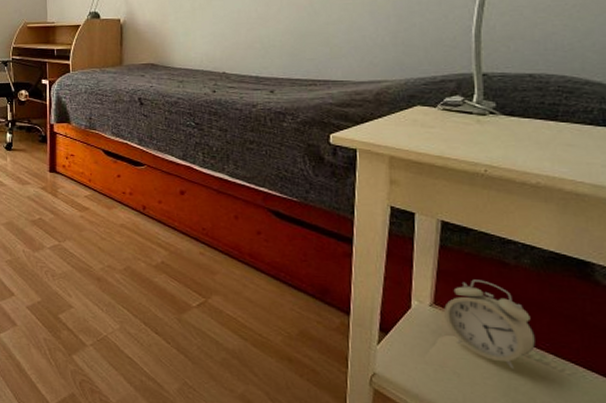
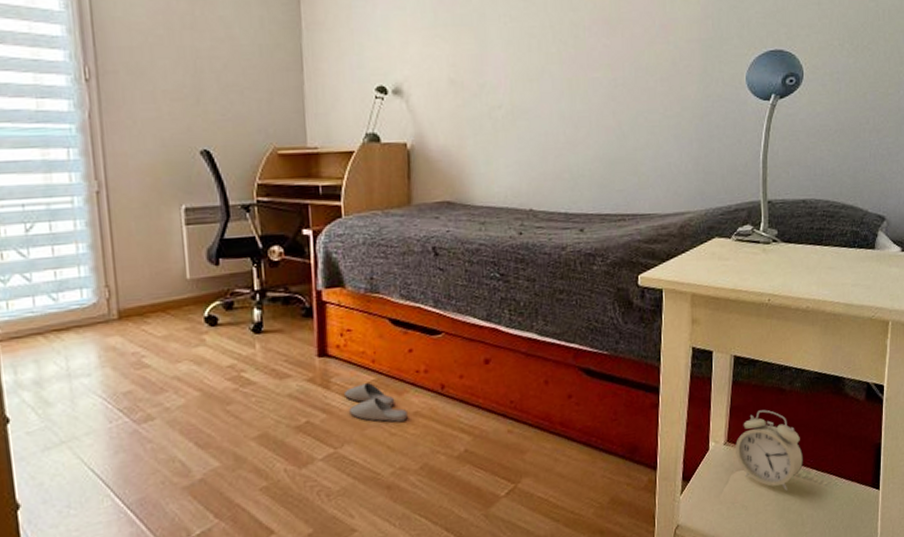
slippers: none [68,195,115,230] -> present [345,382,408,422]

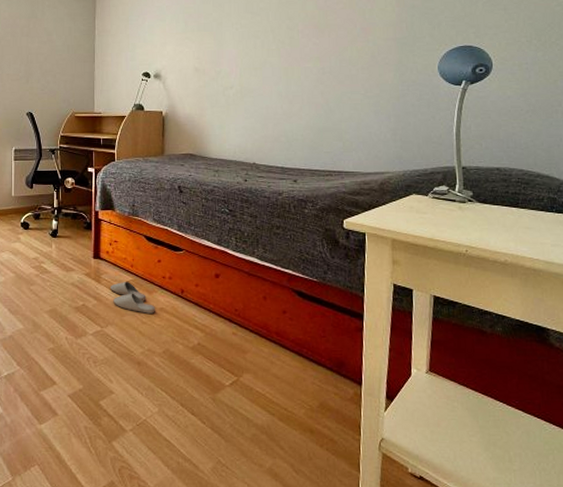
alarm clock: present [735,409,804,492] -> none [437,347,509,427]

